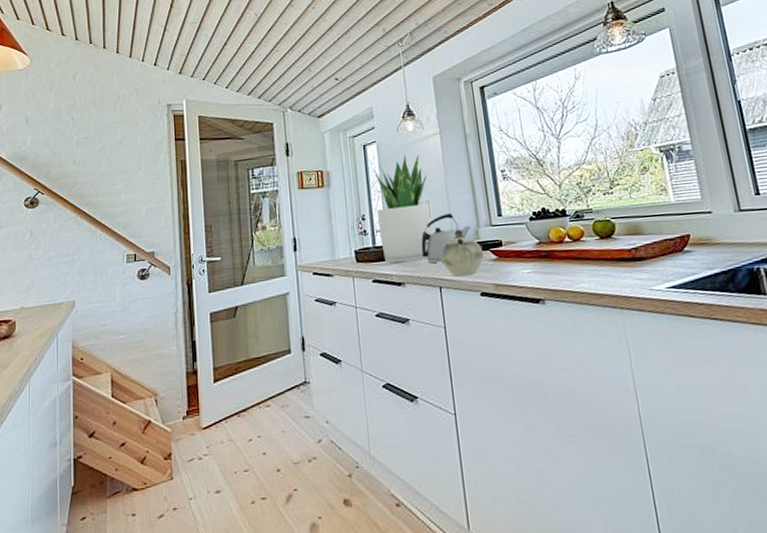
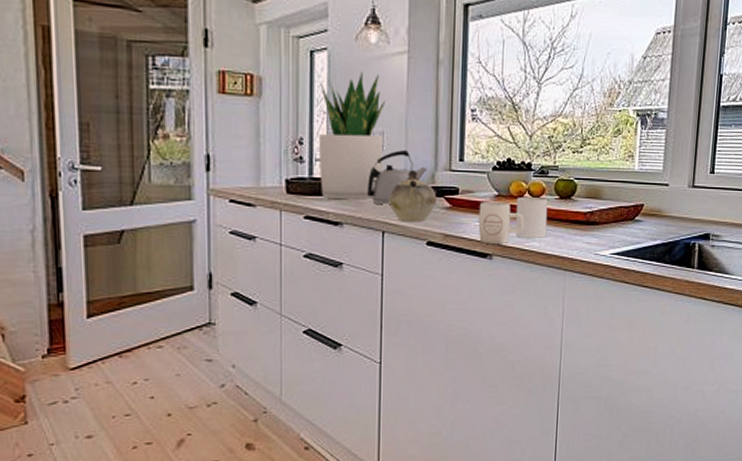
mug: none [523,248,570,290] -> present [478,201,524,245]
cup: none [557,240,595,281] -> present [515,197,548,239]

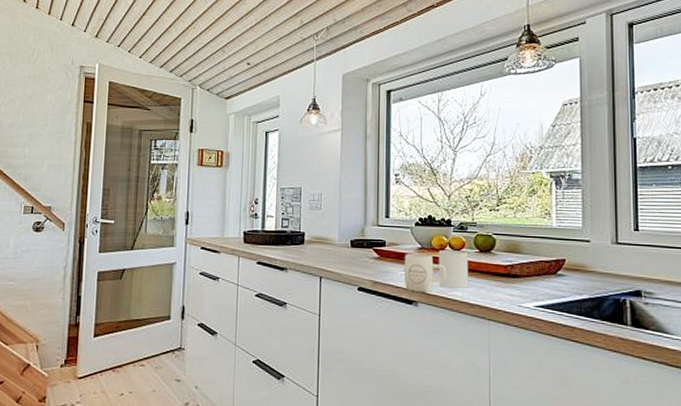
planter: present [318,72,386,200] -> none [269,146,324,250]
kettle: present [367,150,427,205] -> none [308,208,357,254]
teapot: present [388,169,436,222] -> none [324,224,366,270]

